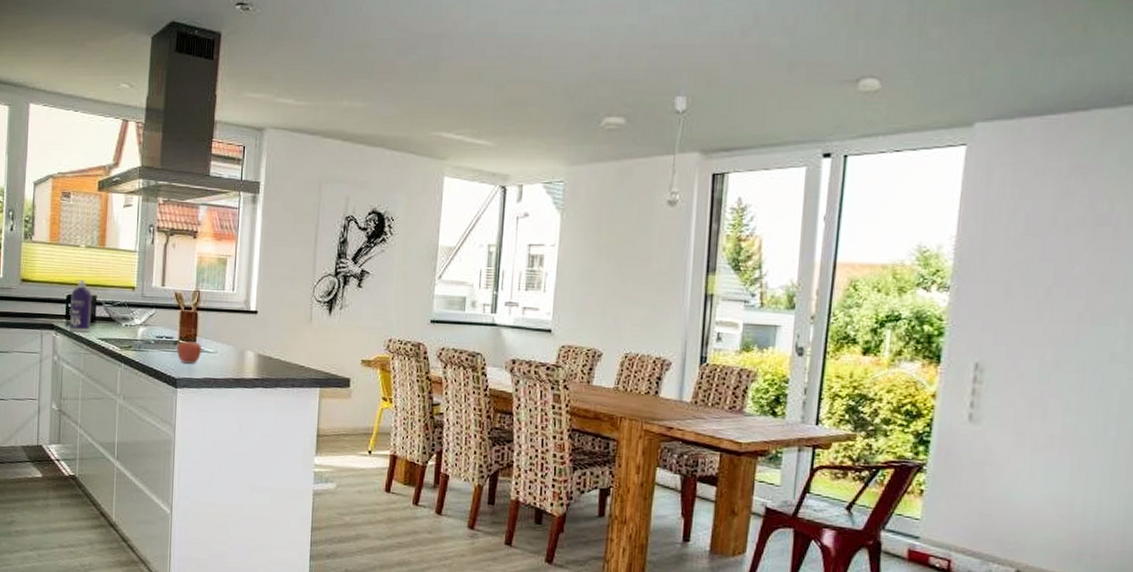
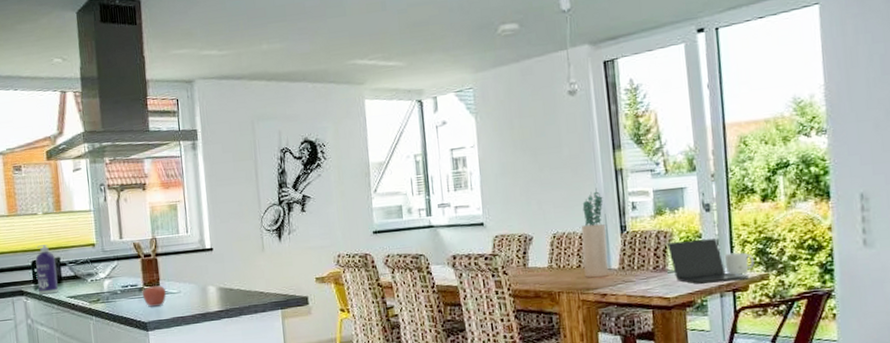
vase: none [652,310,687,409] -> present [580,187,609,278]
laptop: none [749,382,833,437] -> present [667,238,749,284]
mug: none [810,405,842,431] -> present [725,252,754,276]

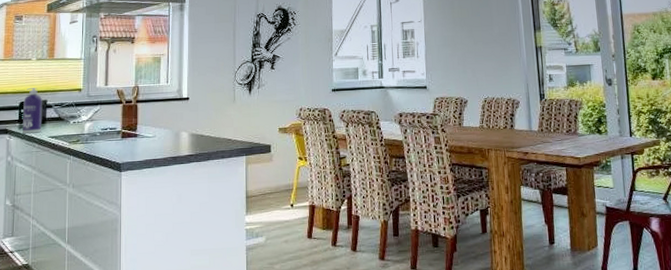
fruit: present [142,282,166,307] -> none [120,126,142,149]
vase: present [580,187,609,278] -> none [507,61,530,138]
laptop: present [667,238,749,284] -> none [578,108,644,147]
mug: present [725,252,754,276] -> none [624,121,648,140]

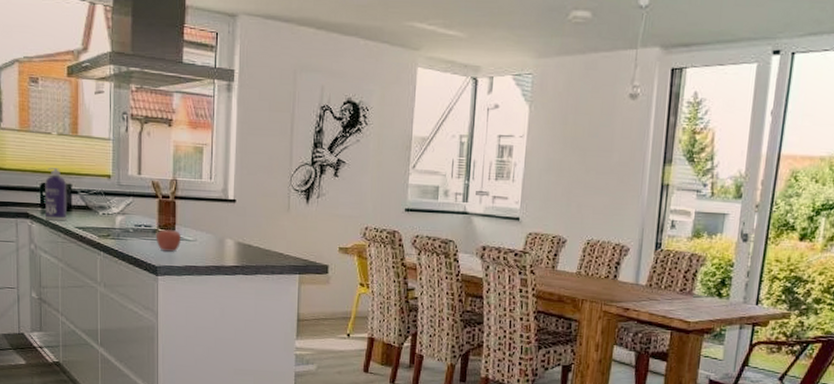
fruit: none [120,126,142,149] -> present [156,226,181,252]

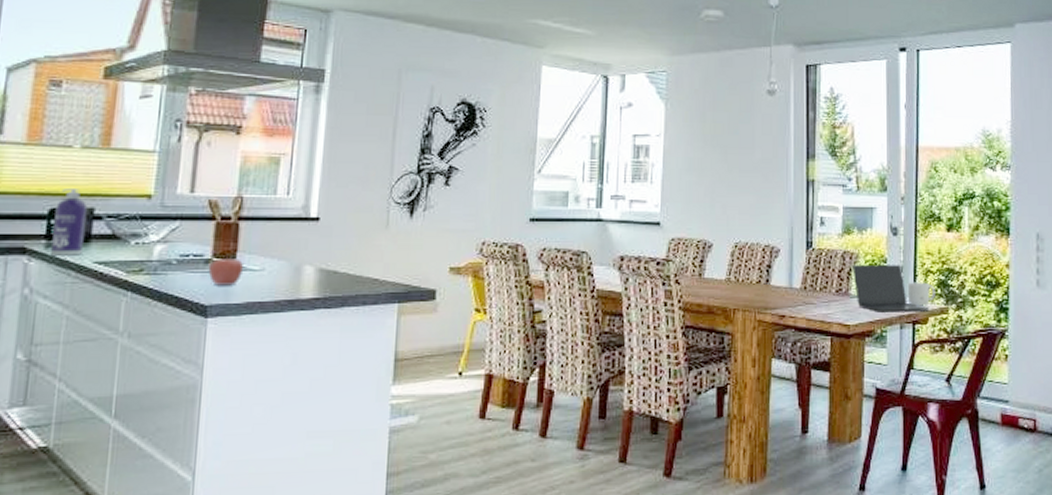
laptop: none [698,266,771,315] -> present [852,264,929,312]
mug: none [751,287,780,310] -> present [908,282,935,306]

